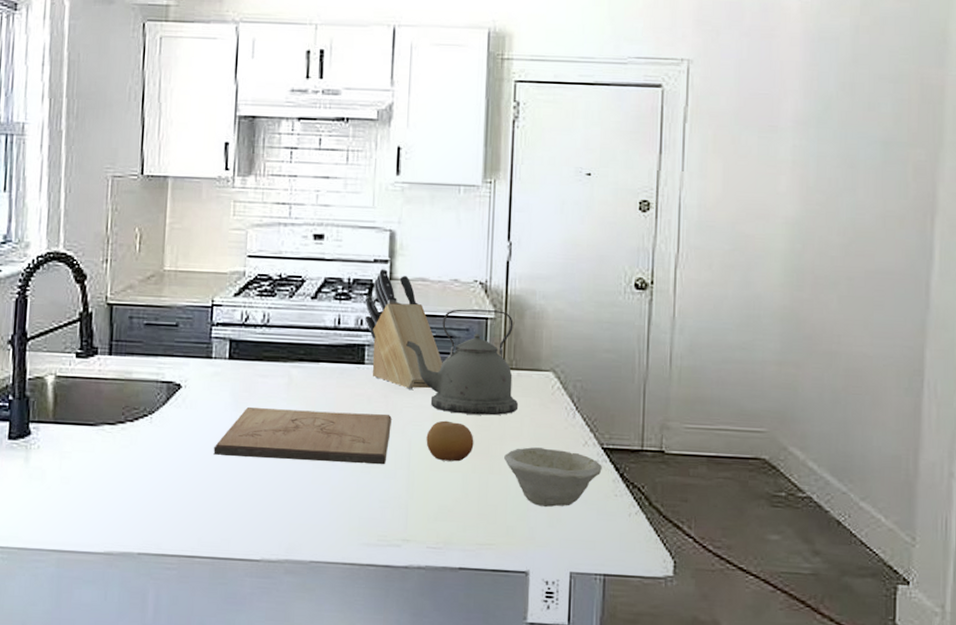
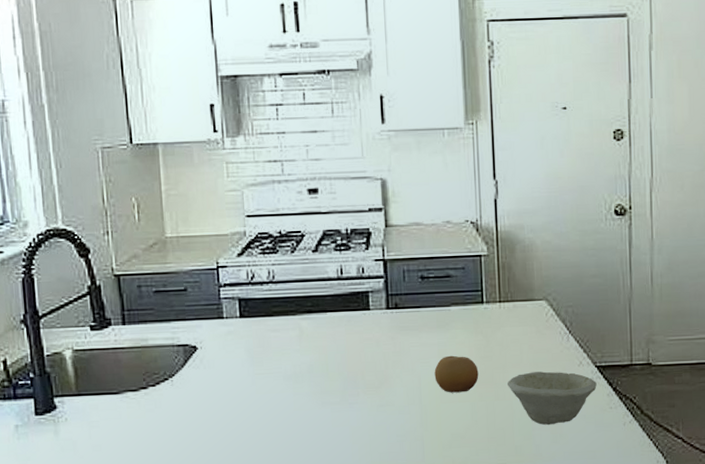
cutting board: present [213,406,392,465] -> none [236,354,401,410]
knife block: present [365,269,443,389] -> none [364,217,443,330]
kettle: present [406,309,518,416] -> none [407,247,516,348]

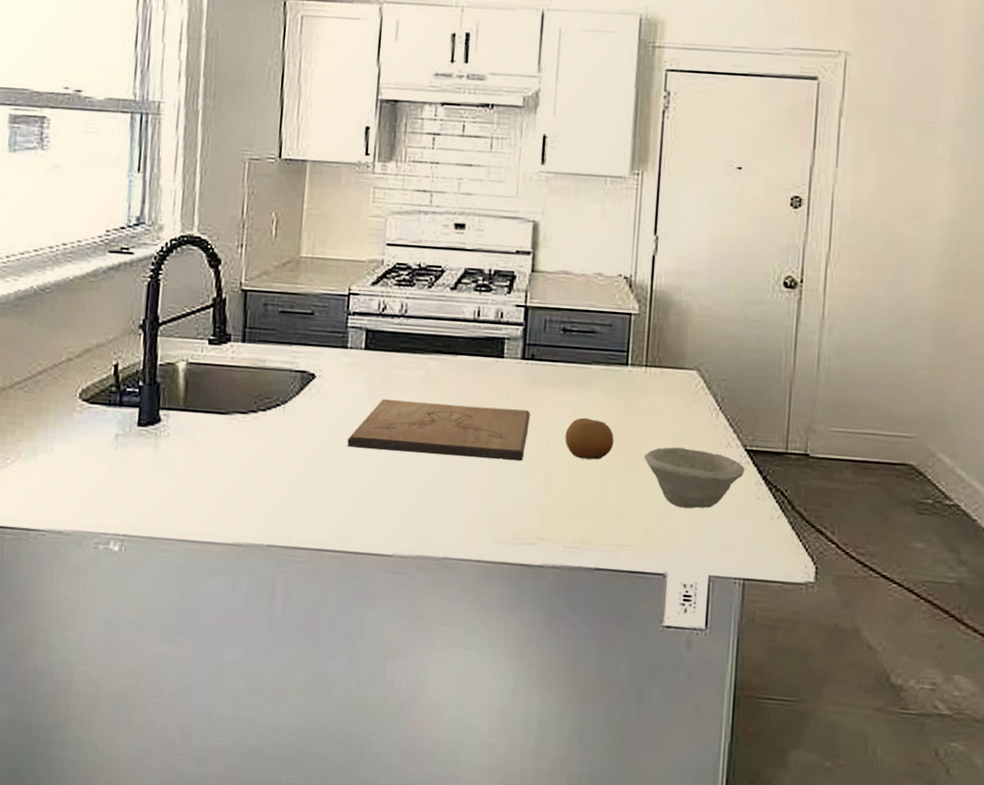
cutting board: none [236,354,401,410] -> present [347,398,530,462]

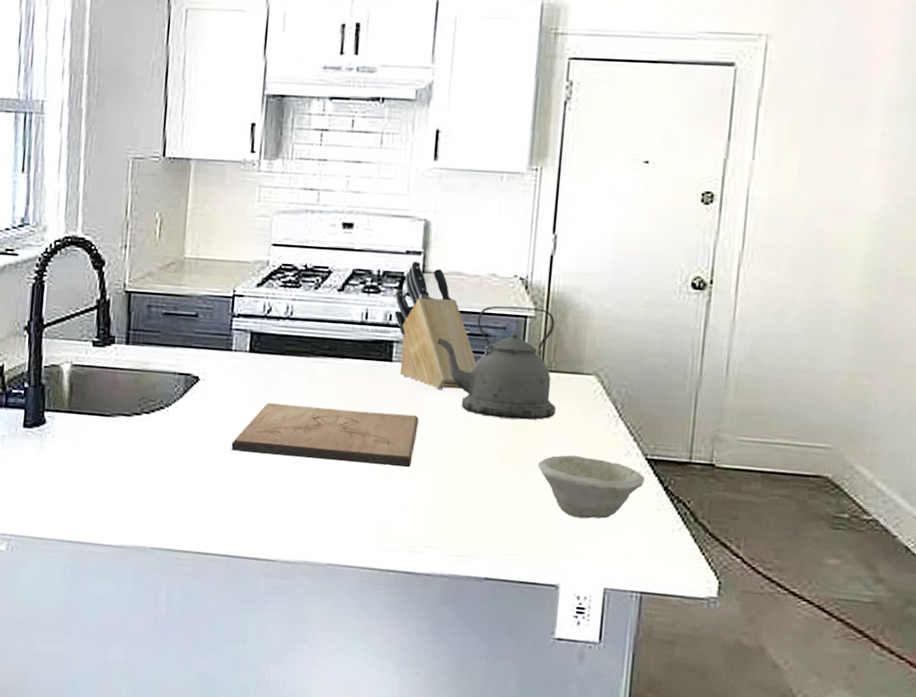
knife block: none [505,260,585,385] -> present [394,261,477,390]
kettle: none [547,303,660,414] -> present [437,305,556,420]
fruit: present [565,417,614,460] -> none [454,423,507,468]

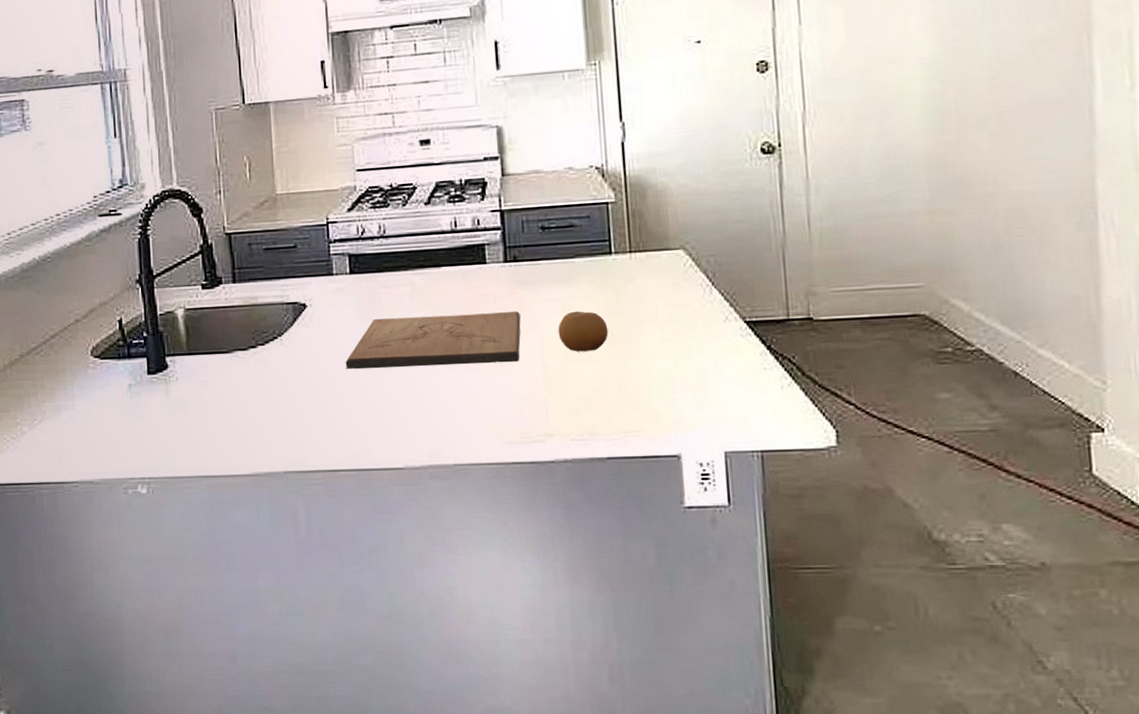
knife block: present [394,261,477,390] -> none [480,166,567,284]
kettle: present [437,305,556,420] -> none [526,193,650,303]
fruit: none [454,423,507,468] -> present [558,311,609,352]
bowl: present [538,455,645,519] -> none [641,328,747,389]

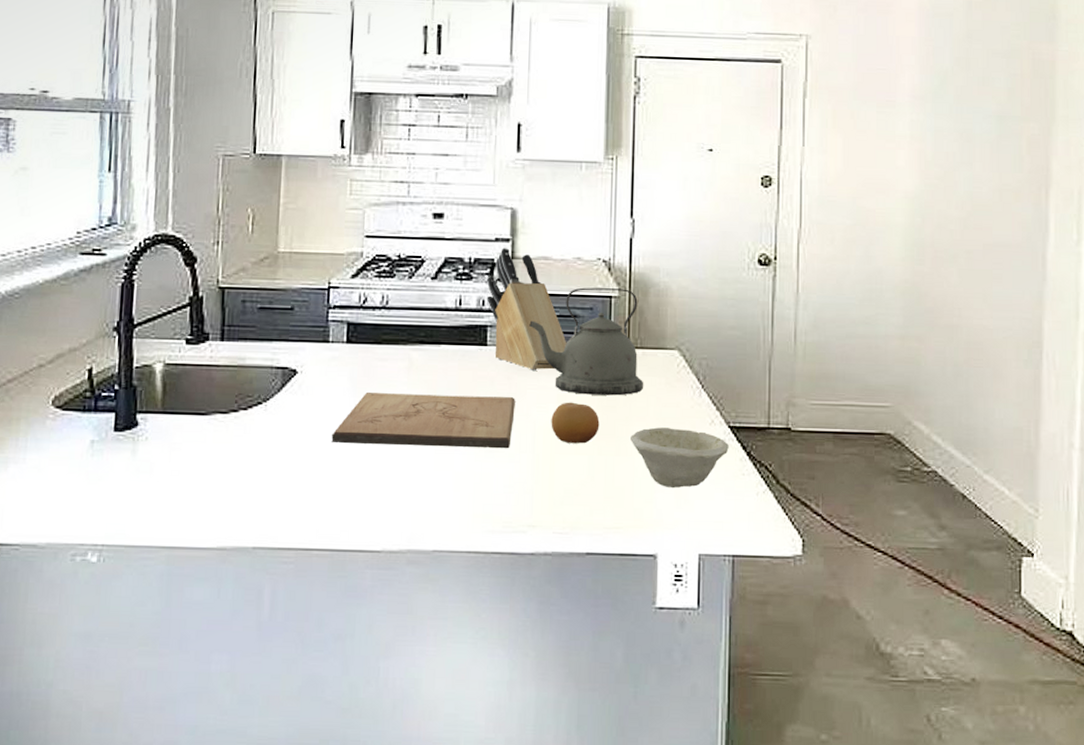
knife block: none [480,166,567,284] -> present [486,248,567,370]
kettle: none [526,193,650,303] -> present [529,287,643,396]
bowl: none [641,328,747,389] -> present [630,427,729,489]

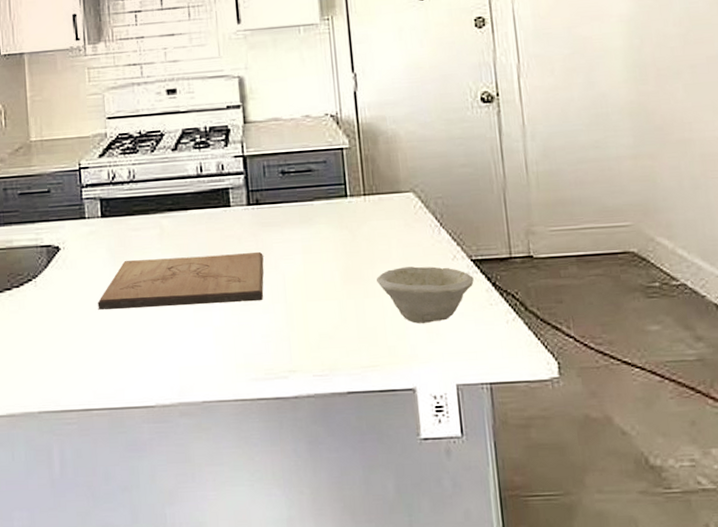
knife block: present [486,248,567,370] -> none [223,114,306,226]
kettle: present [529,287,643,396] -> none [268,140,383,244]
fruit: present [551,402,600,444] -> none [298,251,346,291]

